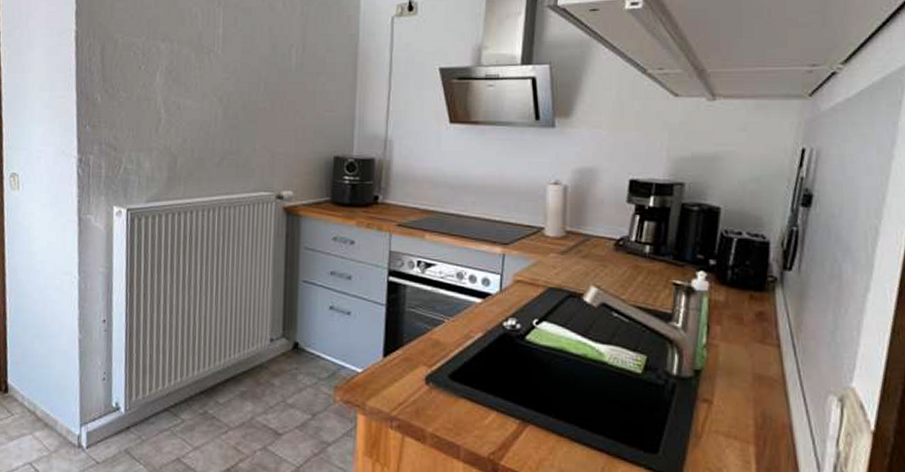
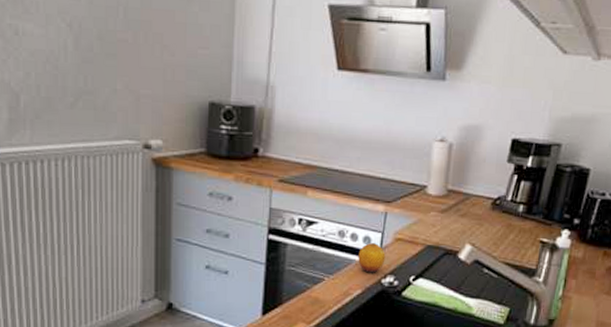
fruit: none [478,284,506,316] -> present [358,242,386,273]

